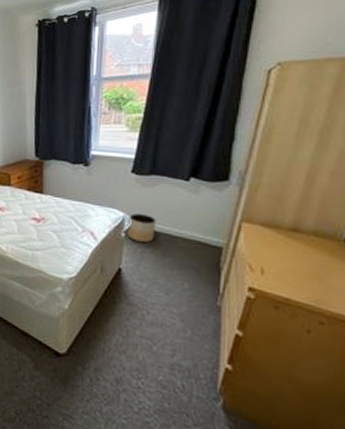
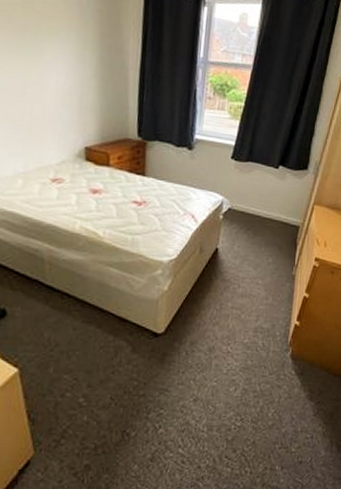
planter: present [127,214,156,242] -> none [224,197,250,224]

